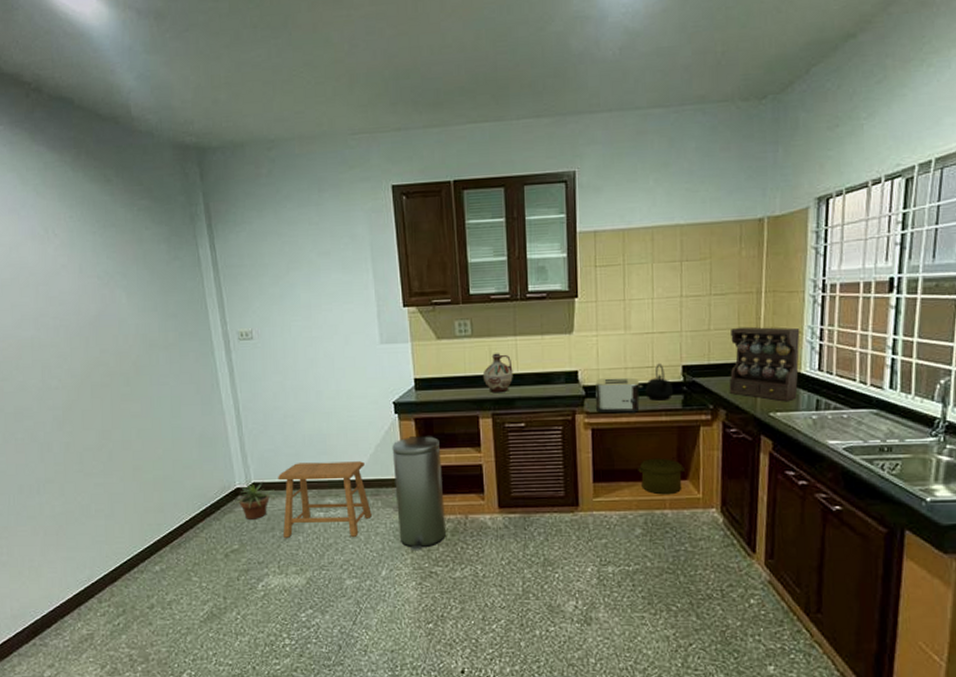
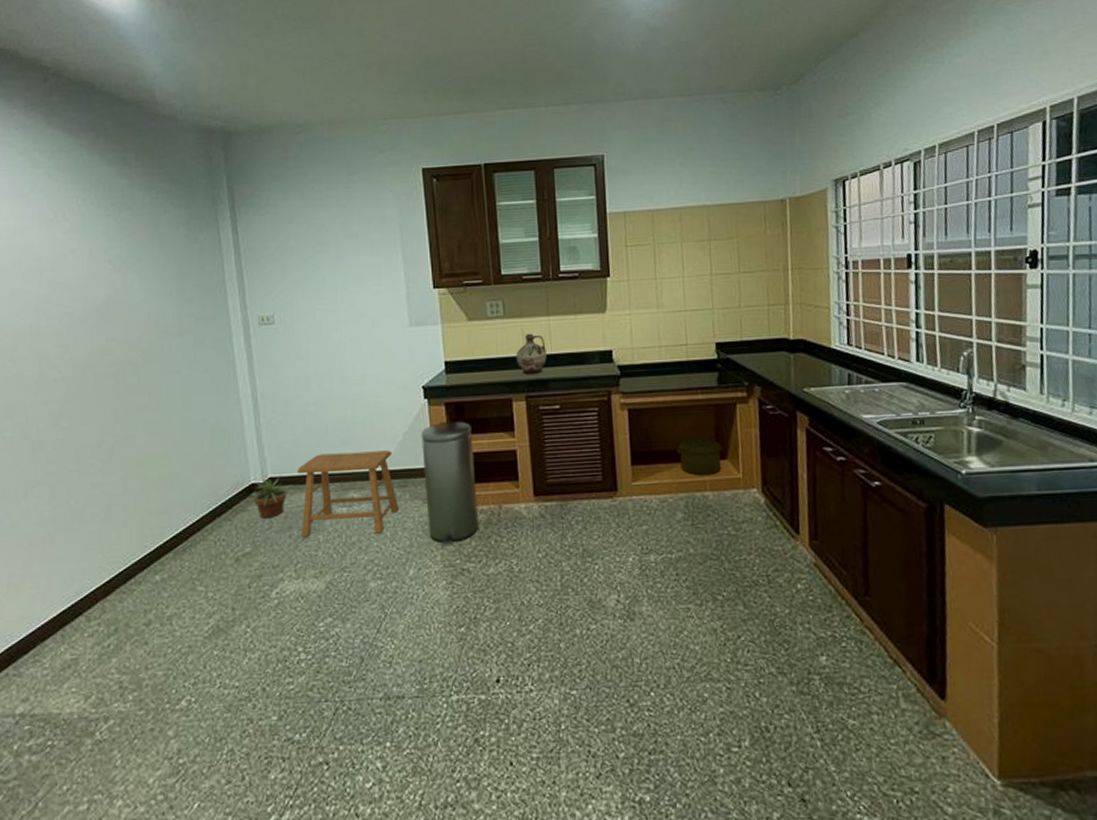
toaster: present [595,377,643,414] -> none [630,355,678,393]
kettle: present [645,363,674,401] -> none [680,341,709,379]
spice rack: present [729,326,800,402] -> none [761,303,829,377]

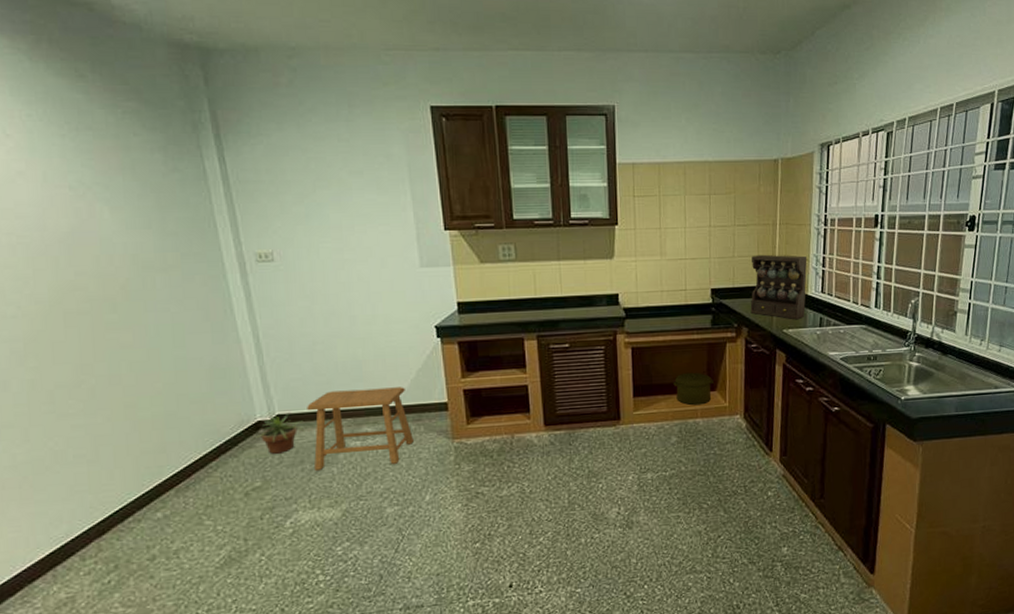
pedal bin: present [421,421,478,547] -> none [434,359,492,474]
ceramic jug: present [515,333,547,375] -> none [527,277,557,316]
spice rack: none [761,303,829,377] -> present [750,254,807,320]

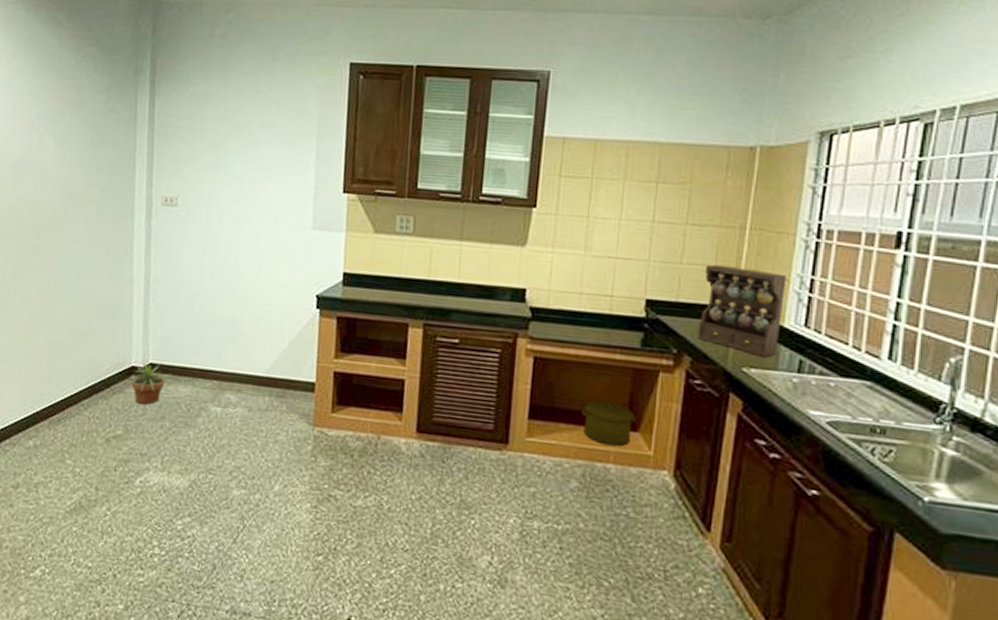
stool: present [307,387,414,470] -> none [173,348,275,441]

